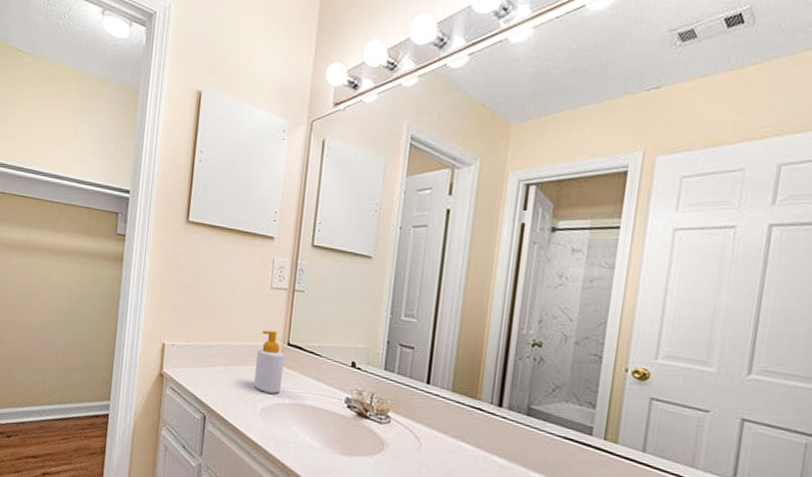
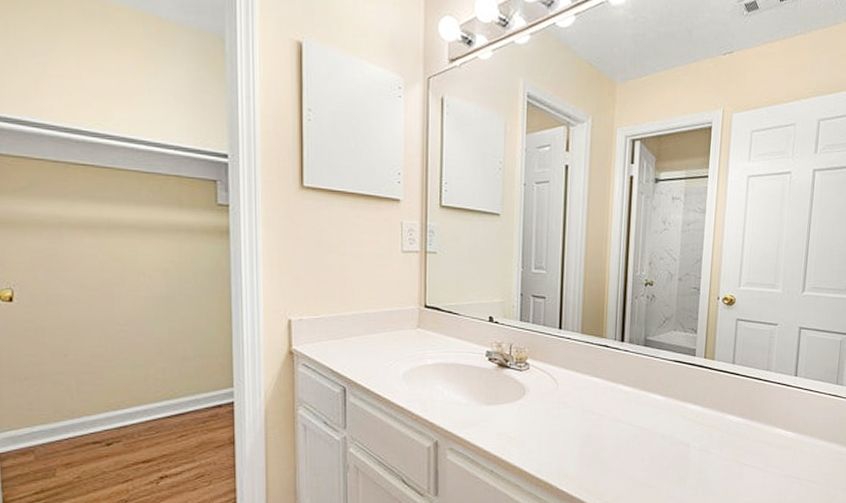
soap bottle: present [254,330,285,394] -> none [393,294,423,357]

